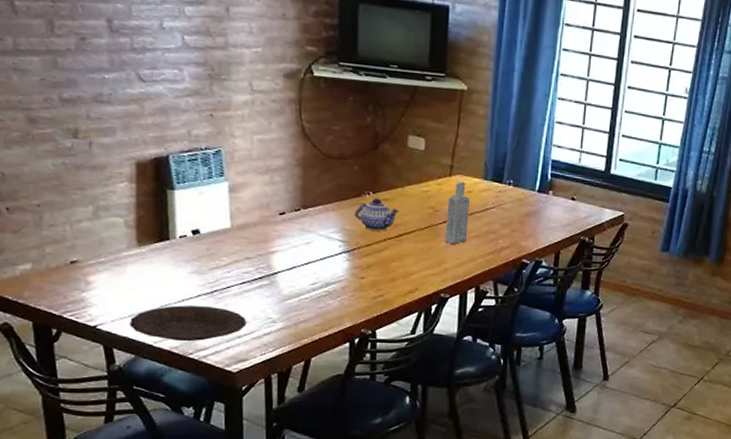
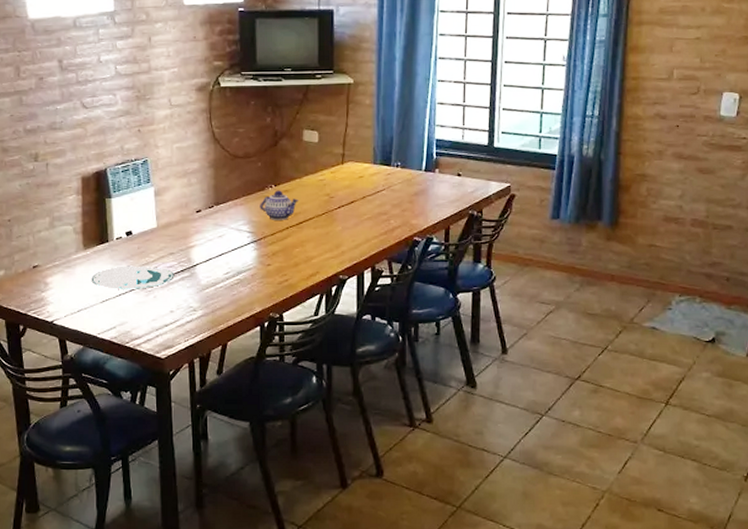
plate: present [130,305,247,342] -> none [79,299,172,332]
plate: none [146,268,251,295] -> present [91,265,175,289]
bottle: present [444,181,470,244] -> none [340,168,361,227]

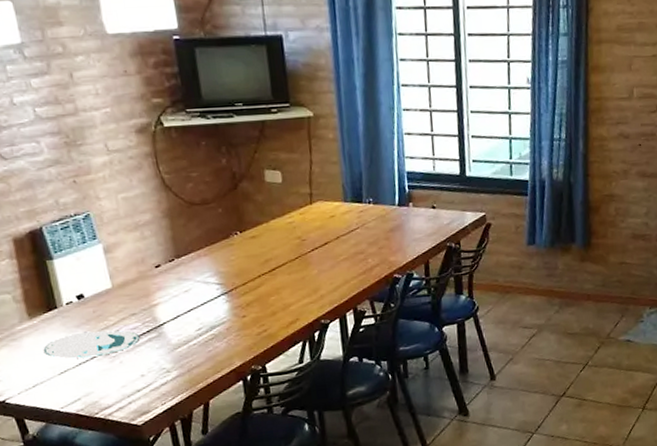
teapot: present [260,190,298,220] -> none [226,236,268,269]

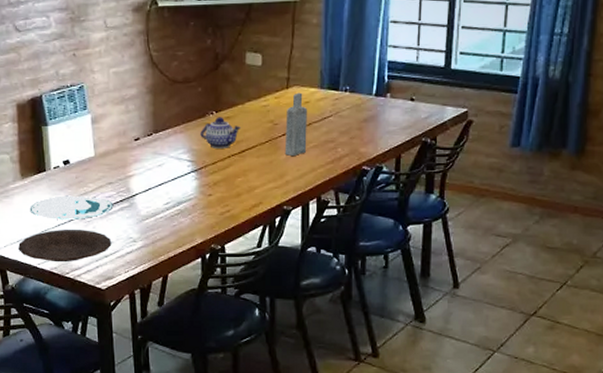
plate: none [35,365,144,404] -> present [18,230,112,263]
teapot: none [226,236,268,269] -> present [200,117,241,149]
bottle: none [313,207,338,270] -> present [284,92,307,156]

